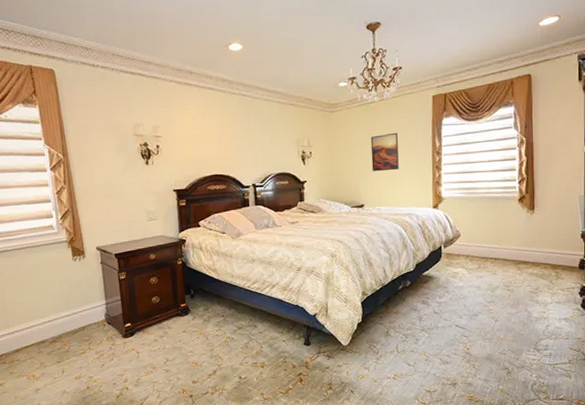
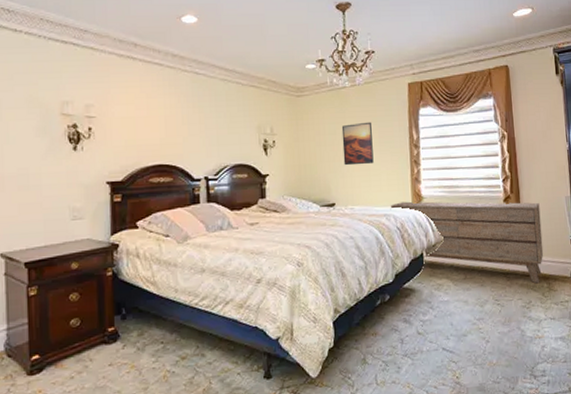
dresser: none [414,201,554,273] -> present [391,201,544,284]

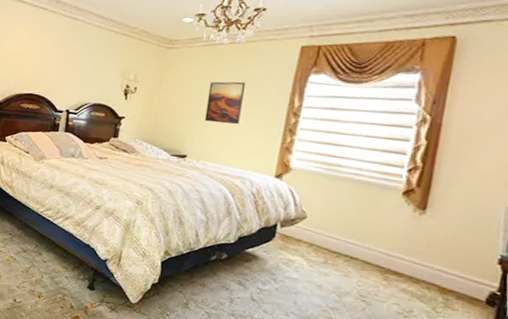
dresser: present [391,201,544,284] -> none [249,168,459,295]

